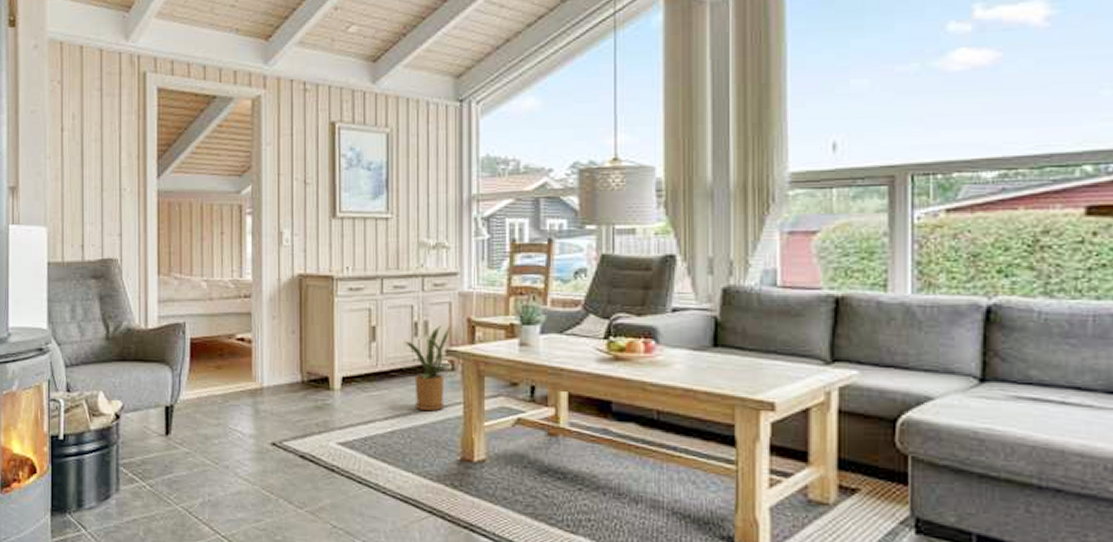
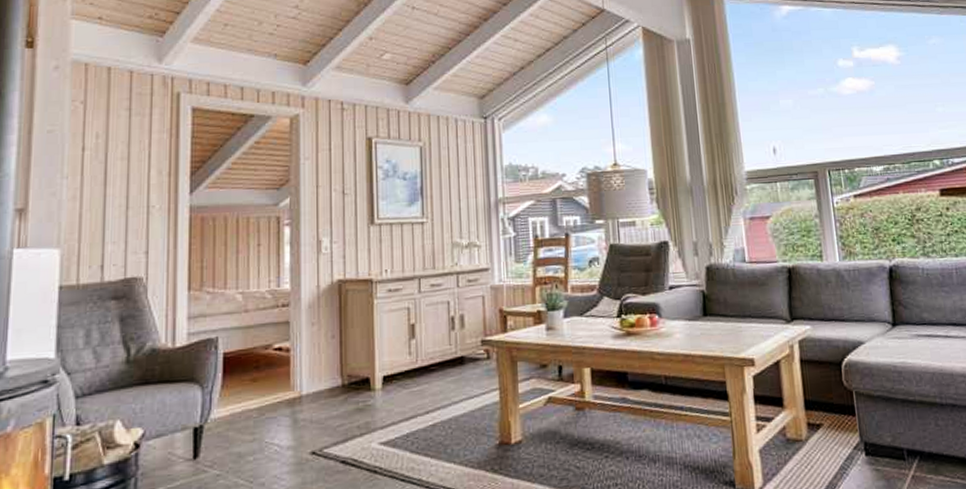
house plant: present [402,326,452,412] -> none [441,318,488,401]

